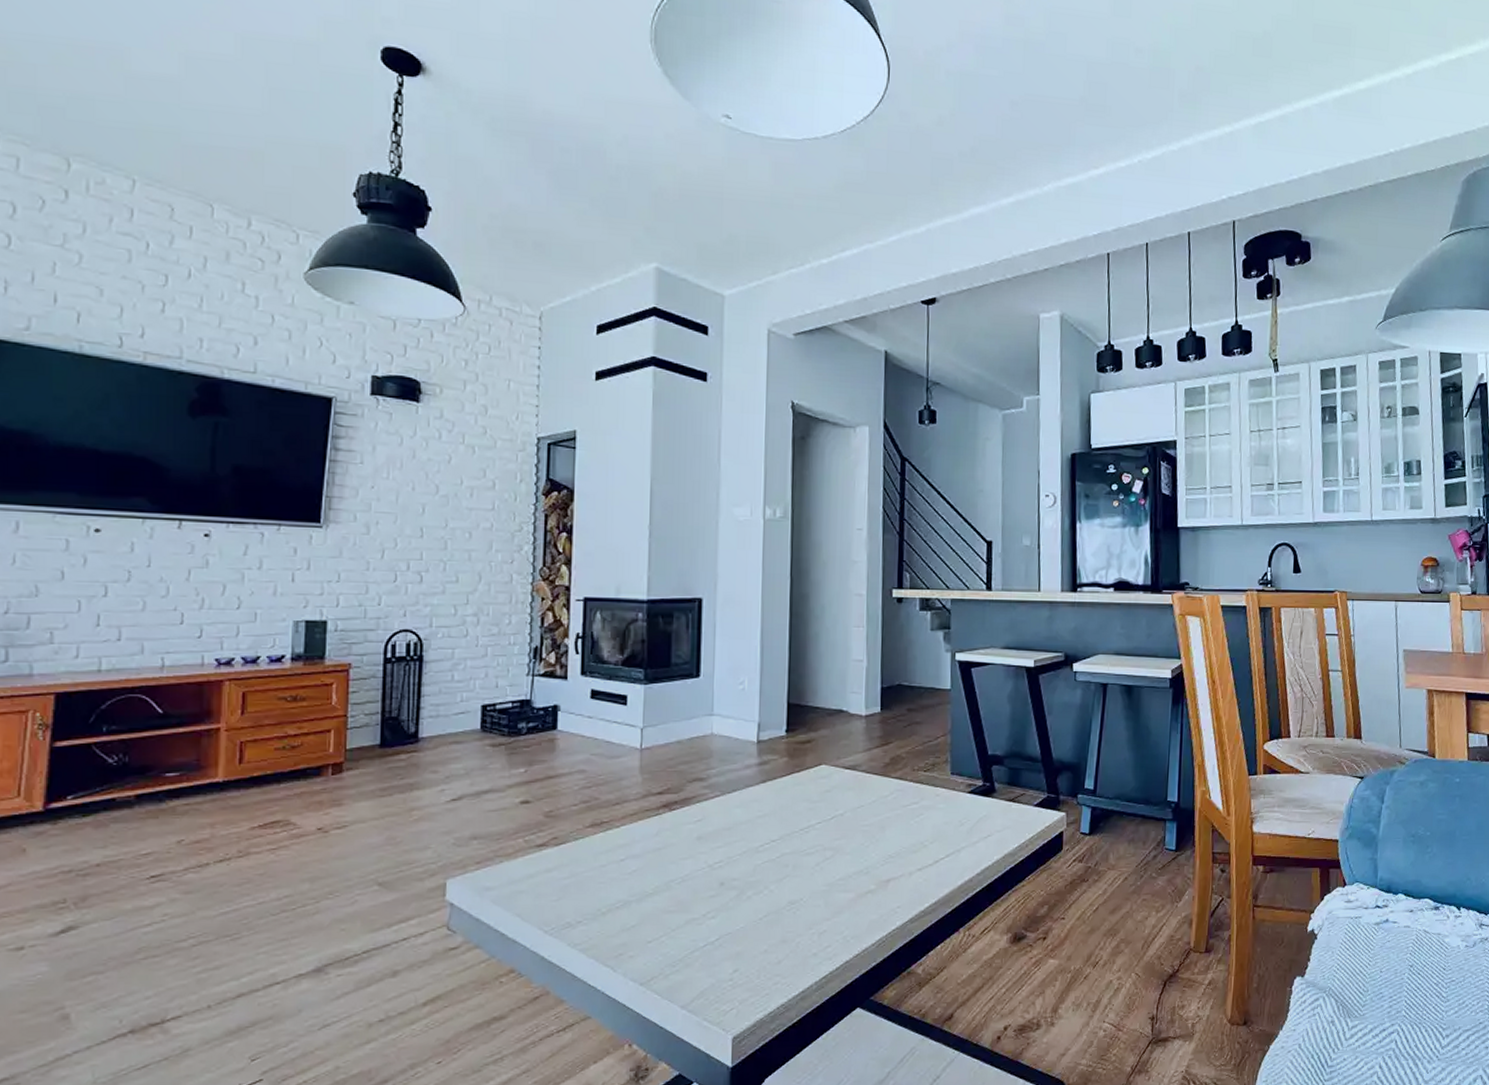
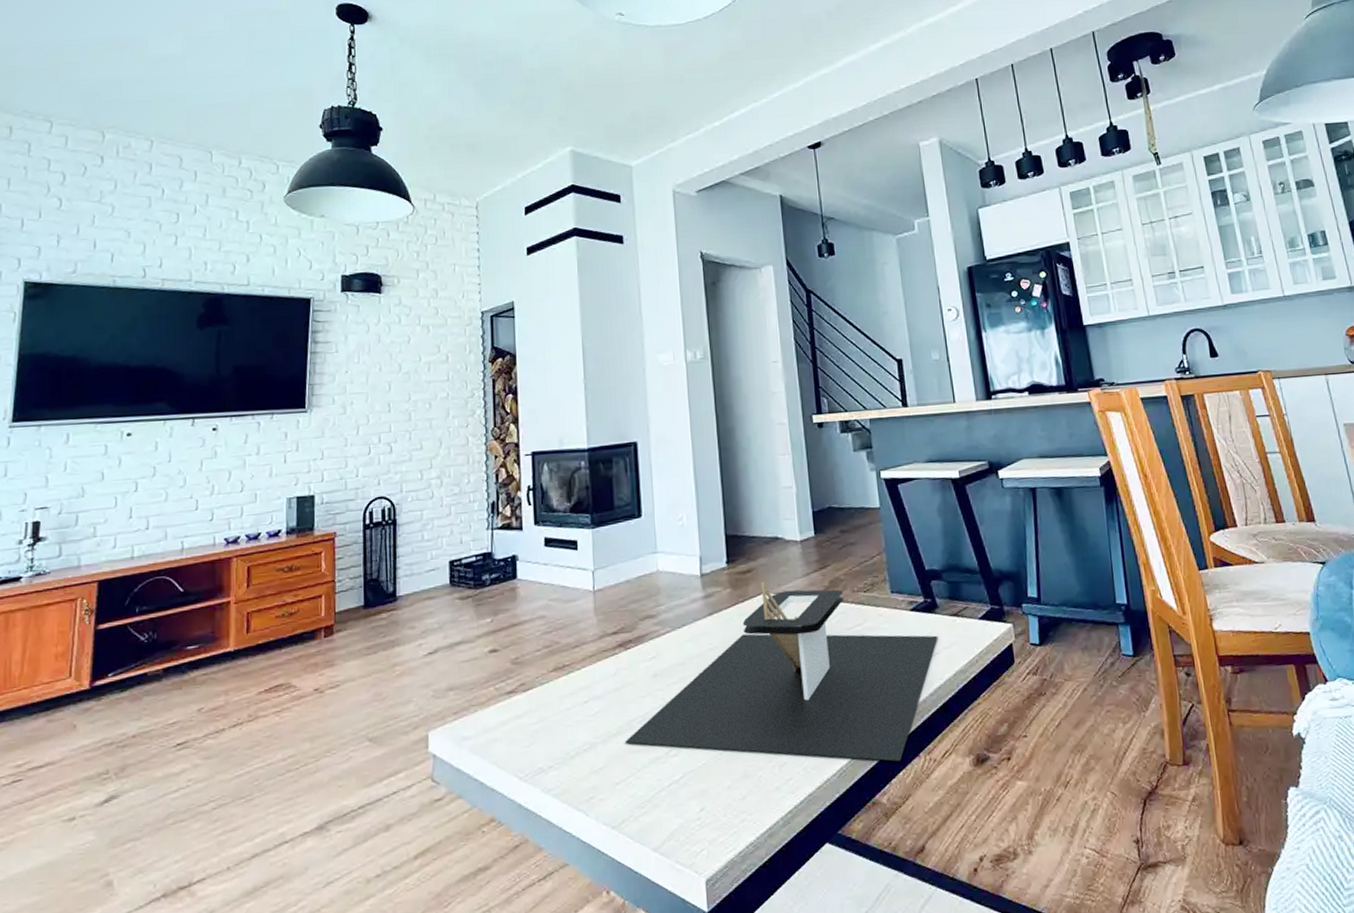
architectural model: none [662,753,992,935] -> present [625,581,938,762]

